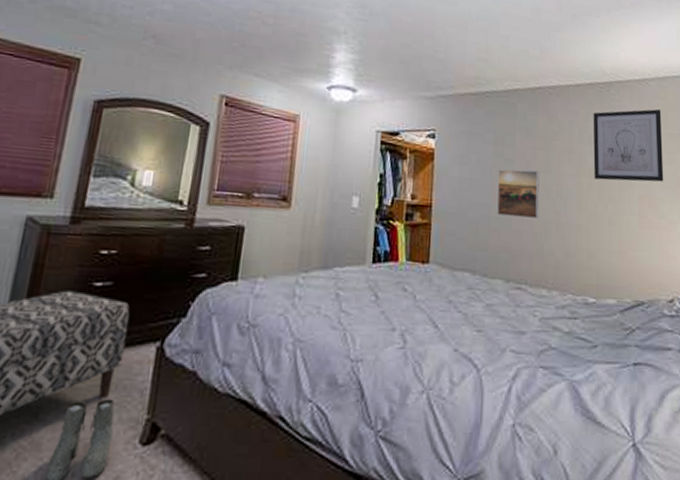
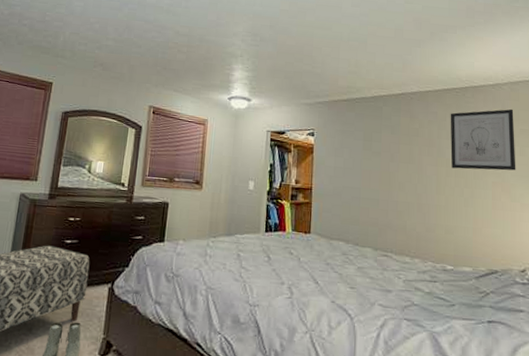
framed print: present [497,169,540,220] -> none [366,160,403,201]

